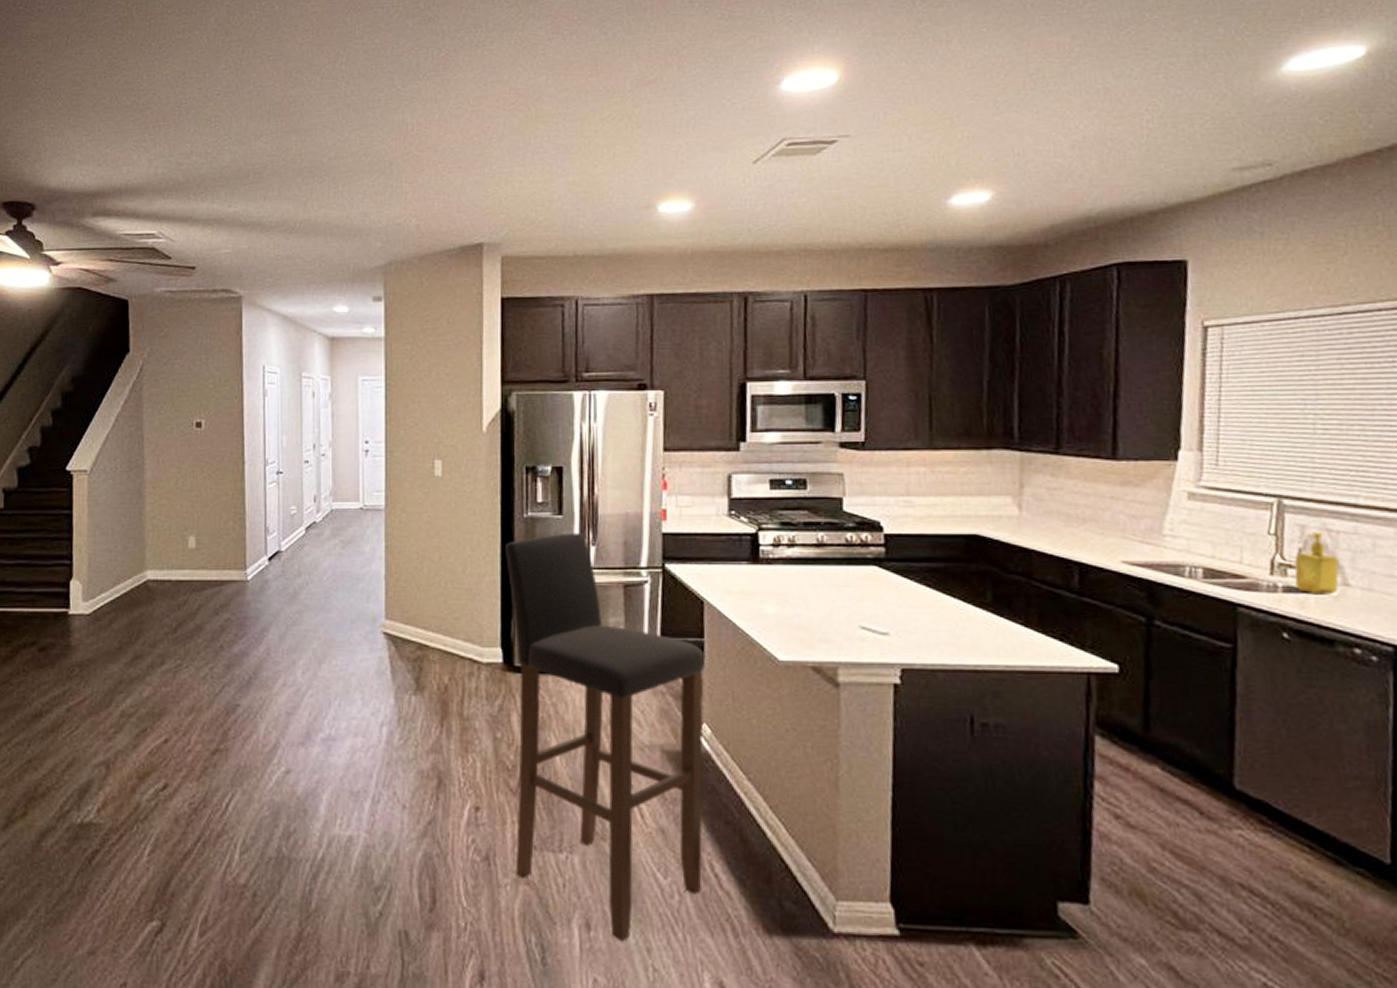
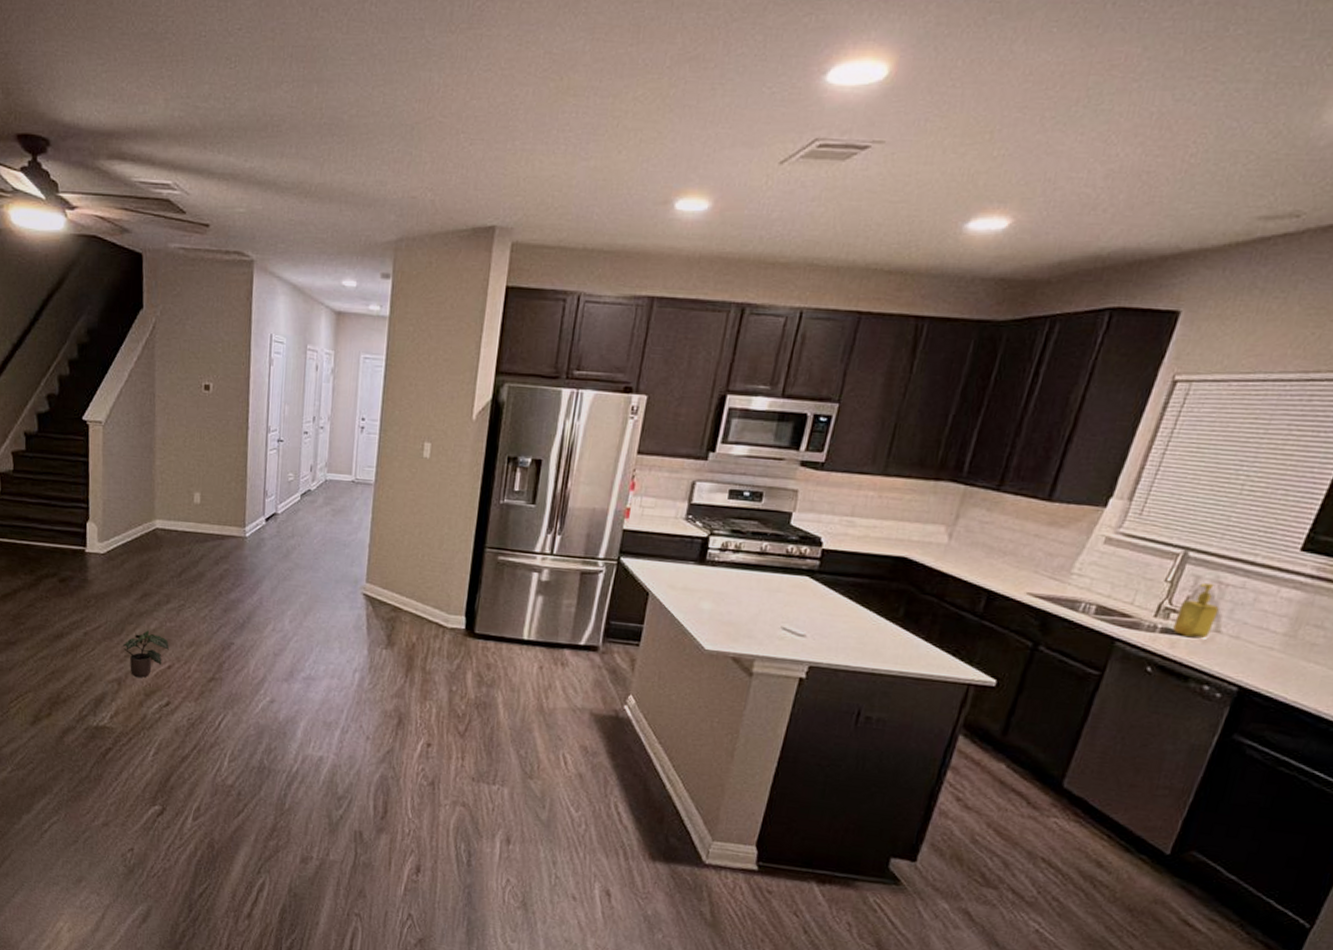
potted plant: none [109,699,165,757] -> present [121,630,169,678]
bar stool: present [506,532,706,941] -> none [454,521,642,854]

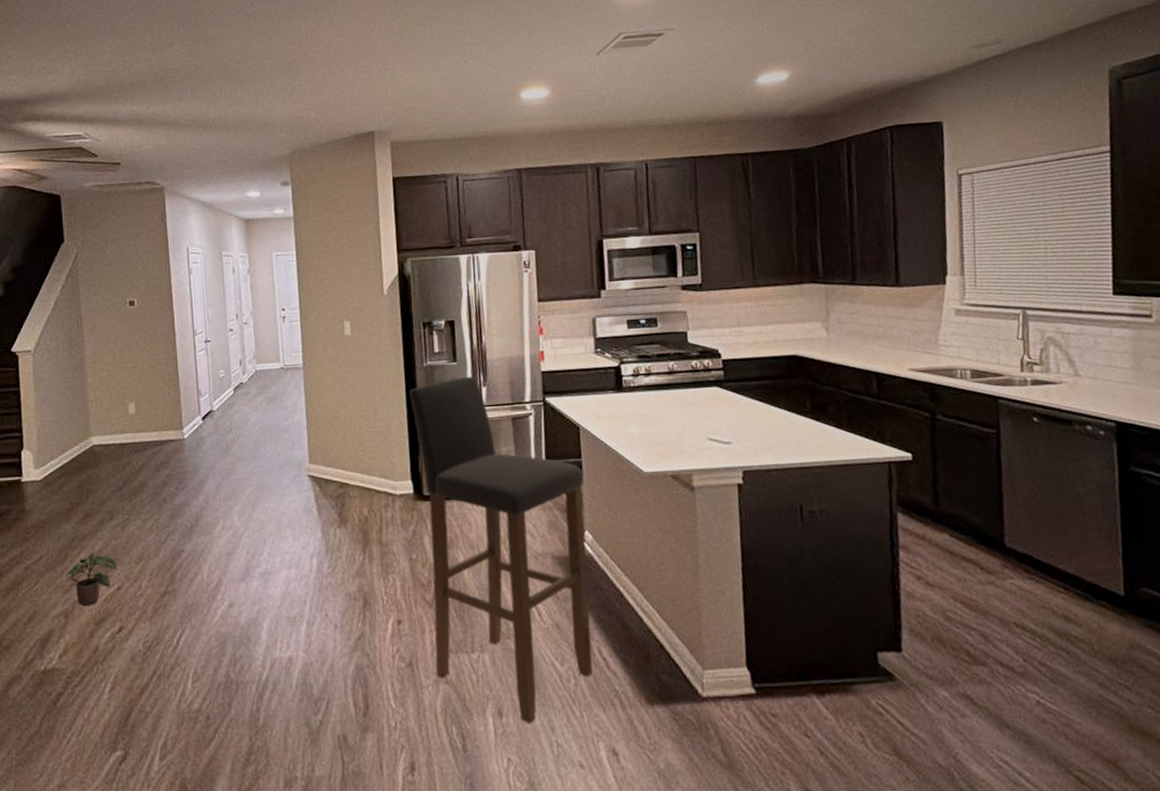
bar stool: none [454,521,642,854] -> present [410,375,593,723]
soap dispenser: present [1173,583,1219,639] -> none [1038,334,1072,385]

